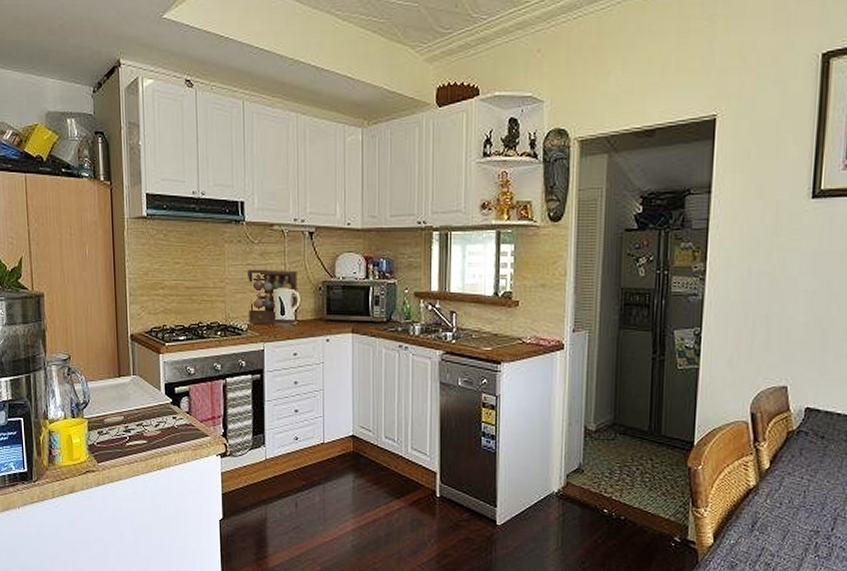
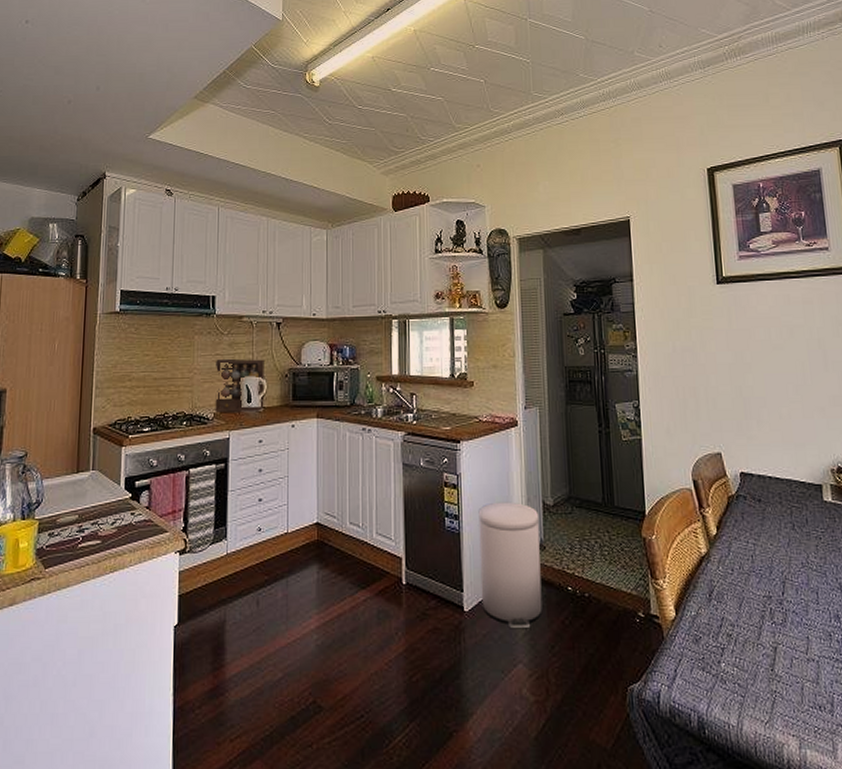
pedal bin: none [514,424,580,545] -> present [478,502,543,629]

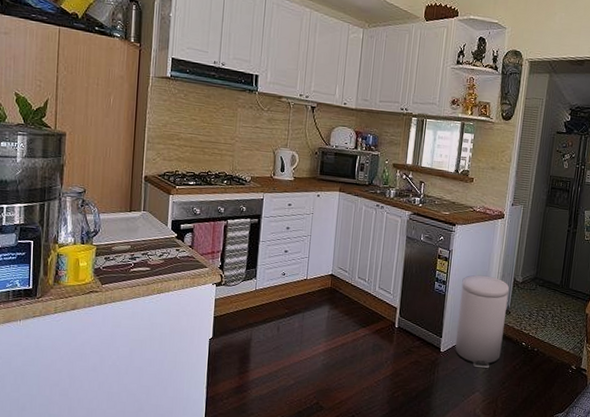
spice rack: present [215,359,264,413] -> none [252,132,298,181]

